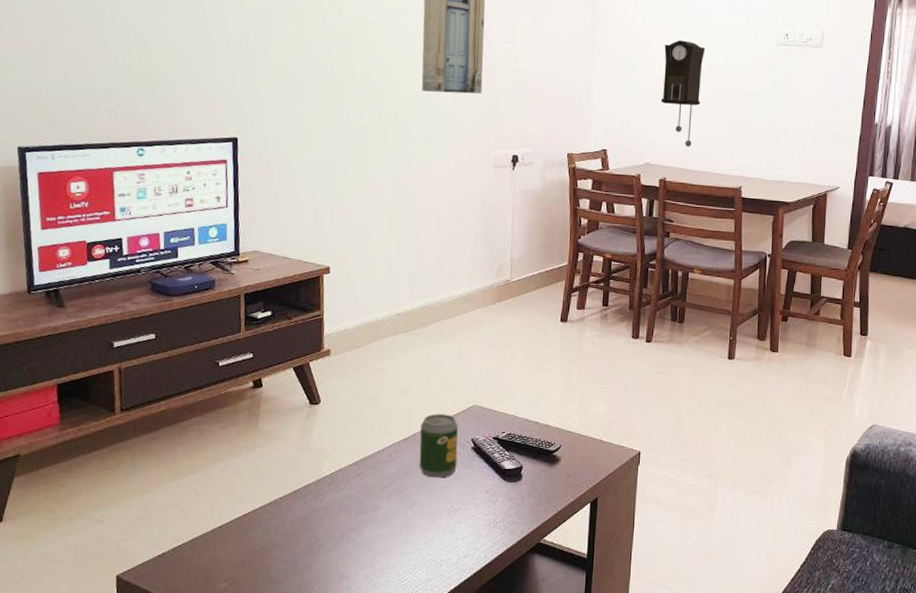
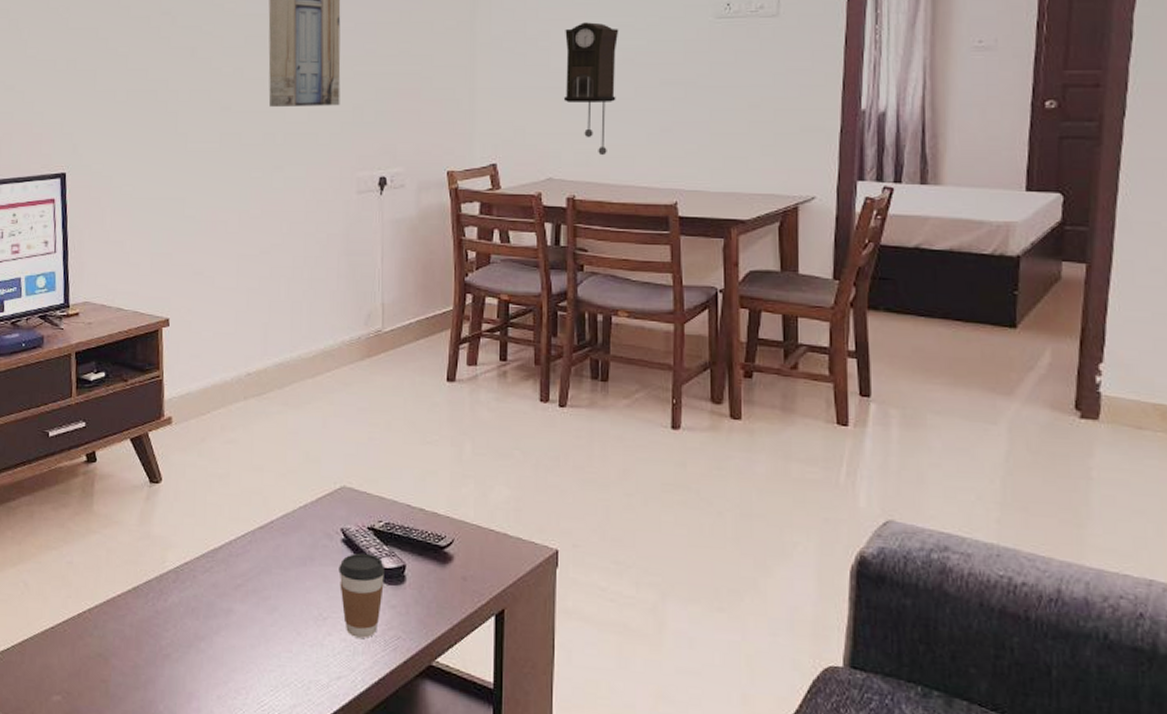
soda can: present [419,414,458,478] -> none [278,496,325,577]
coffee cup: none [468,457,506,524] -> present [338,553,386,638]

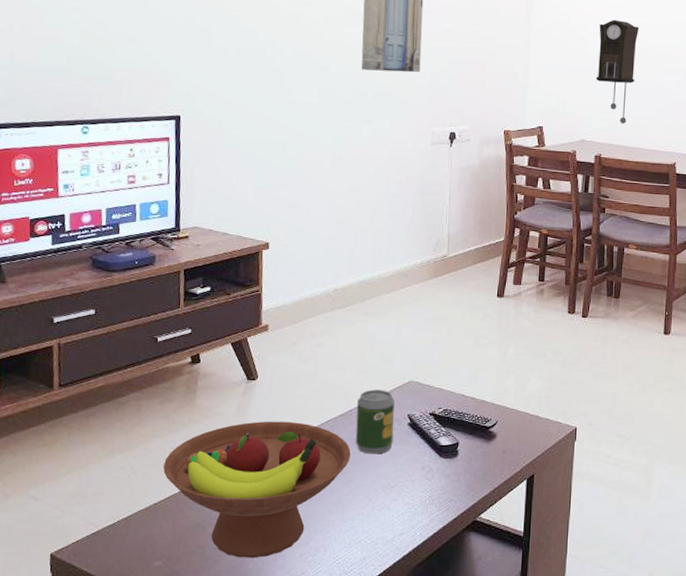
fruit bowl: none [59,532,273,699] -> present [163,421,351,559]
soda can: none [278,496,325,577] -> present [355,389,395,454]
coffee cup: present [338,553,386,638] -> none [404,433,443,501]

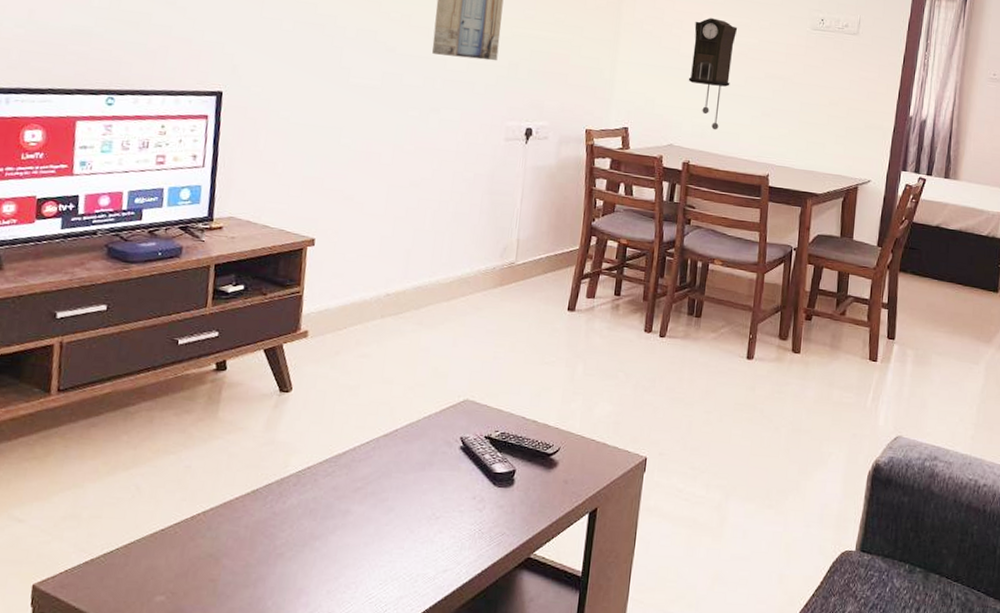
fruit bowl: present [163,421,351,559] -> none [174,439,393,595]
soda can: present [355,389,395,454] -> none [399,407,447,481]

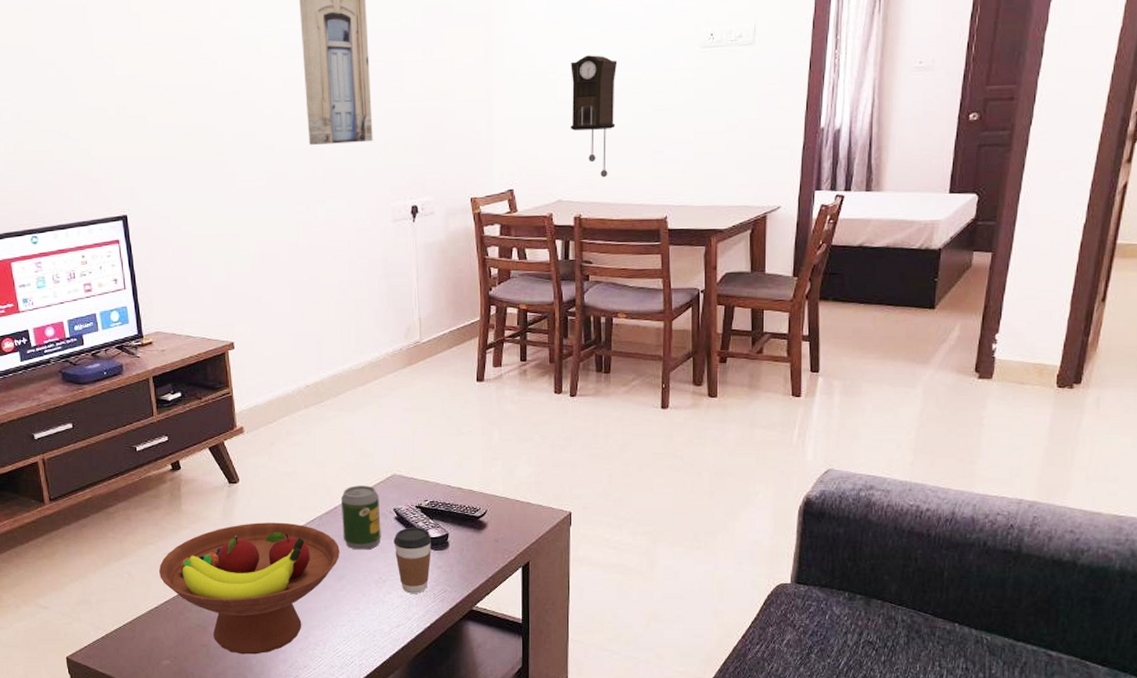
fruit bowl: none [174,439,393,595] -> present [158,522,340,655]
soda can: none [399,407,447,481] -> present [341,485,381,550]
coffee cup: none [454,459,497,535] -> present [393,527,432,594]

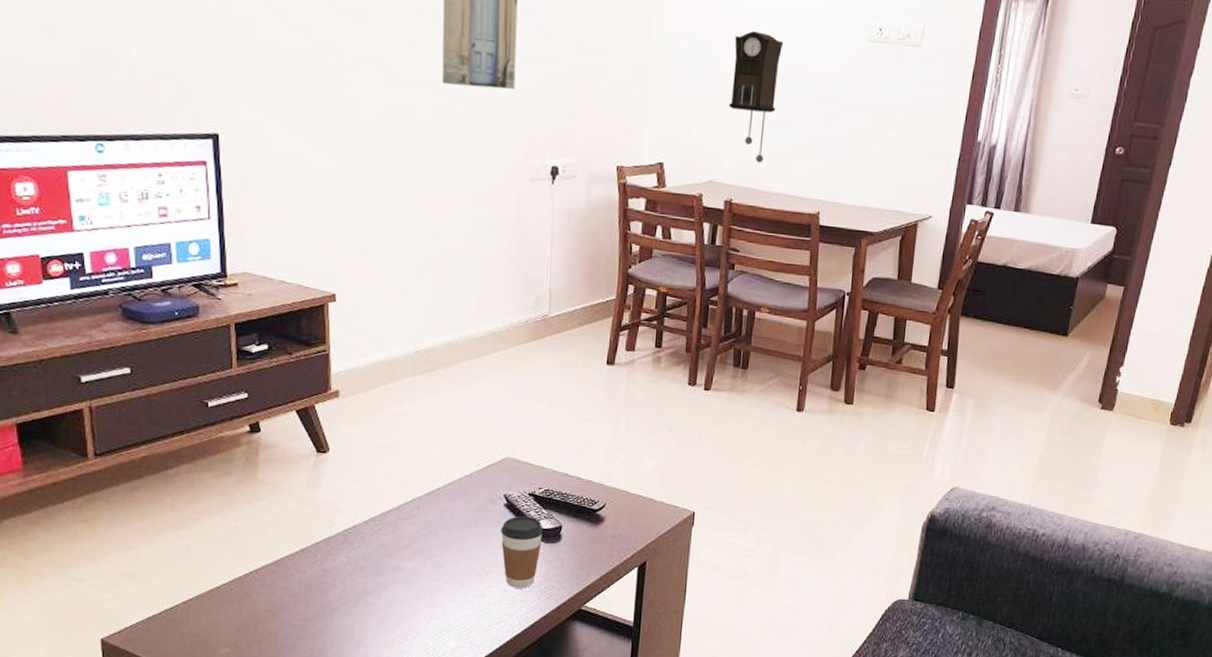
fruit bowl: present [158,522,340,655] -> none [224,499,439,646]
soda can: present [341,485,381,550] -> none [444,466,489,538]

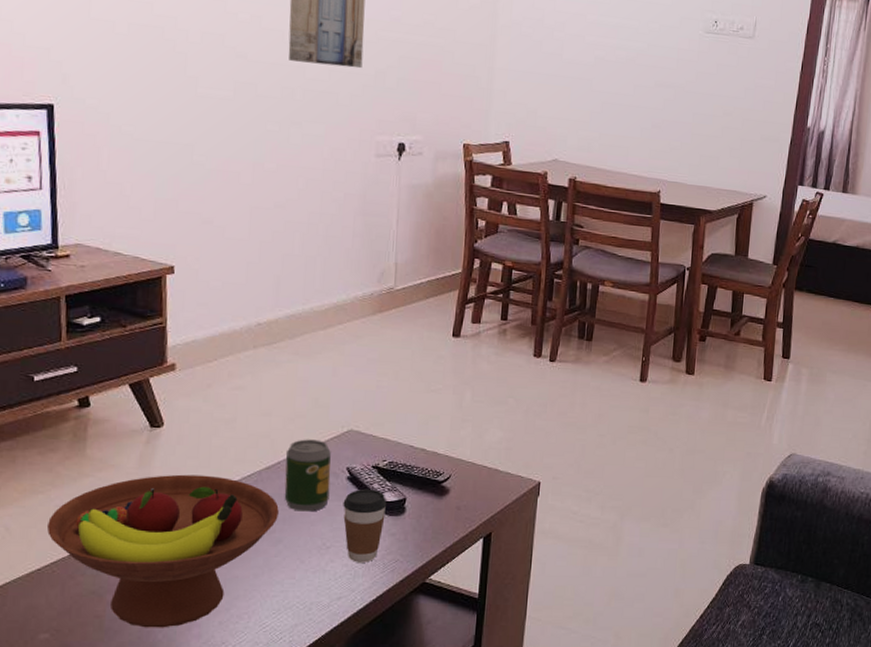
fruit bowl: none [224,499,439,646] -> present [46,474,279,628]
soda can: none [444,466,489,538] -> present [284,439,331,512]
pendulum clock: present [728,31,784,163] -> none [572,19,625,144]

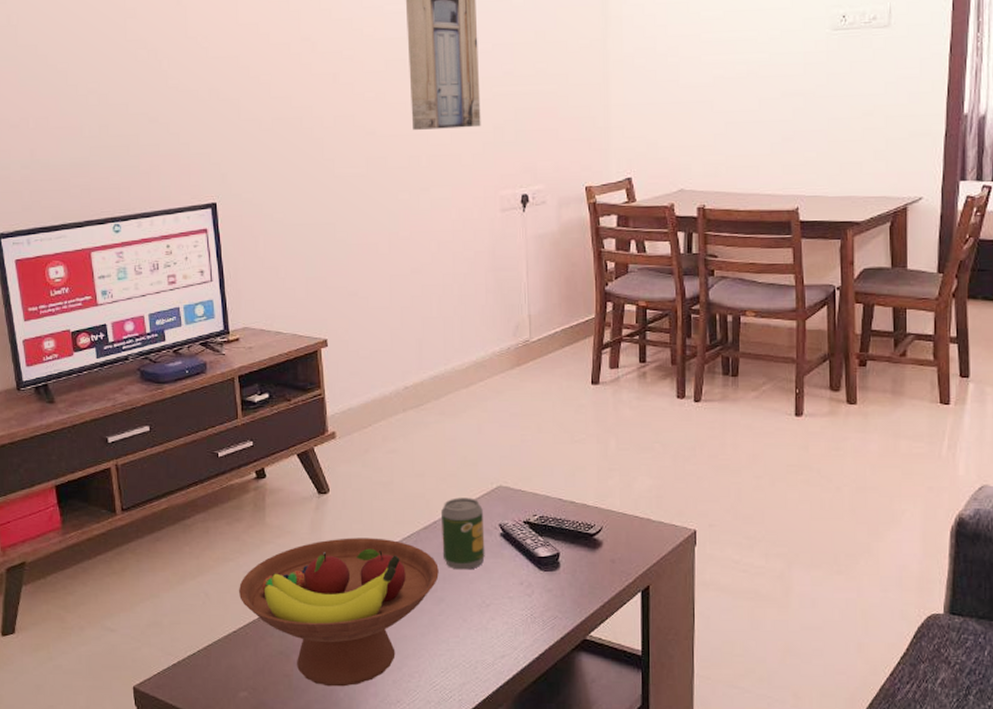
coffee cup: present [343,488,387,563] -> none [498,545,542,620]

